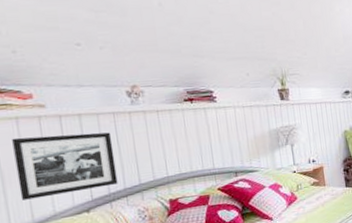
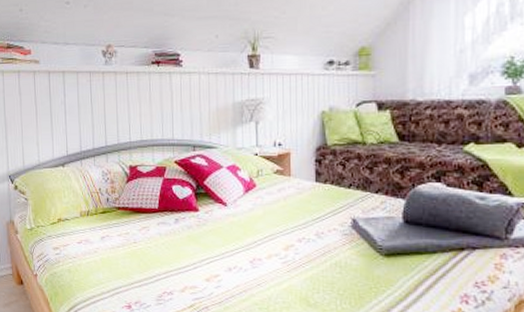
picture frame: present [12,132,118,200] -> none [14,90,88,147]

